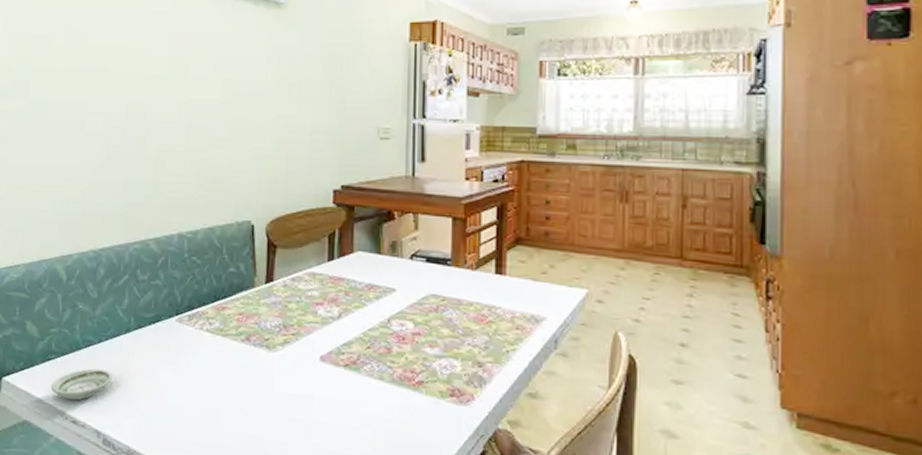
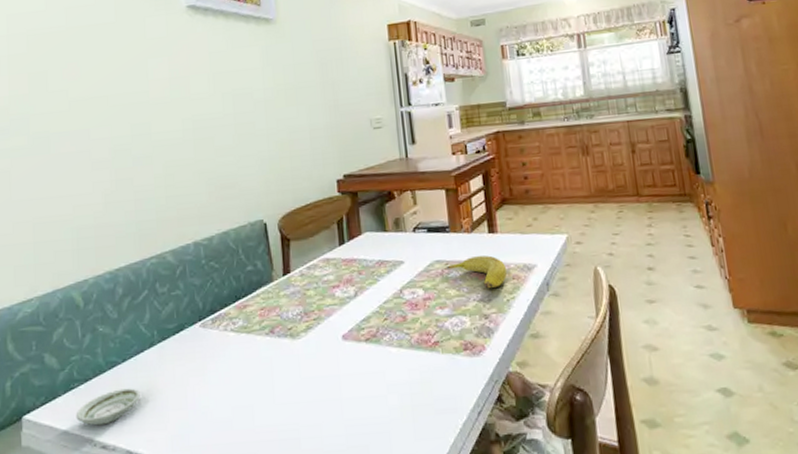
fruit: none [438,297,511,335] -> present [443,255,508,288]

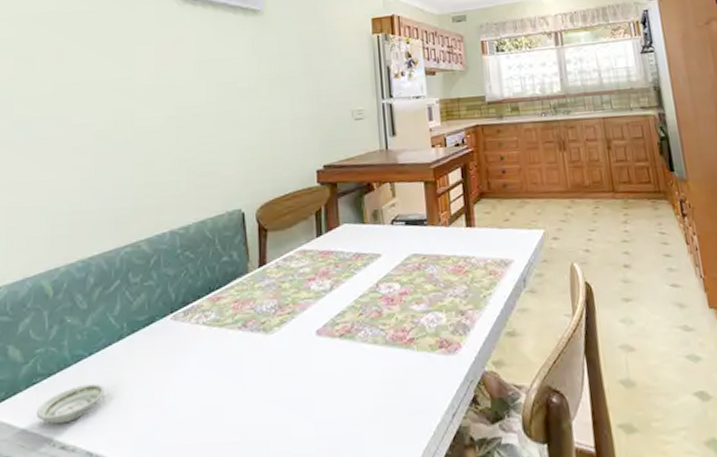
fruit: present [443,255,508,288] -> none [420,250,485,283]

